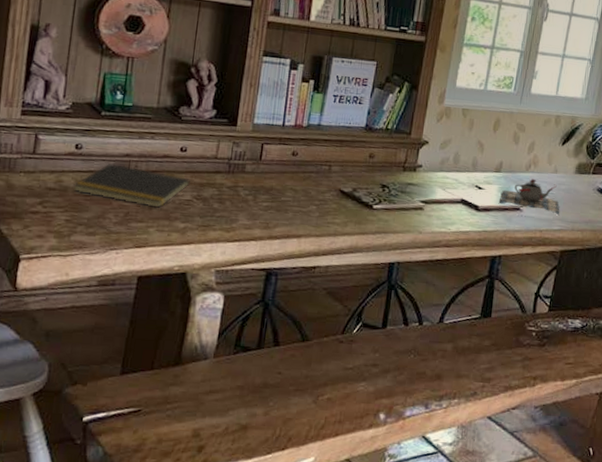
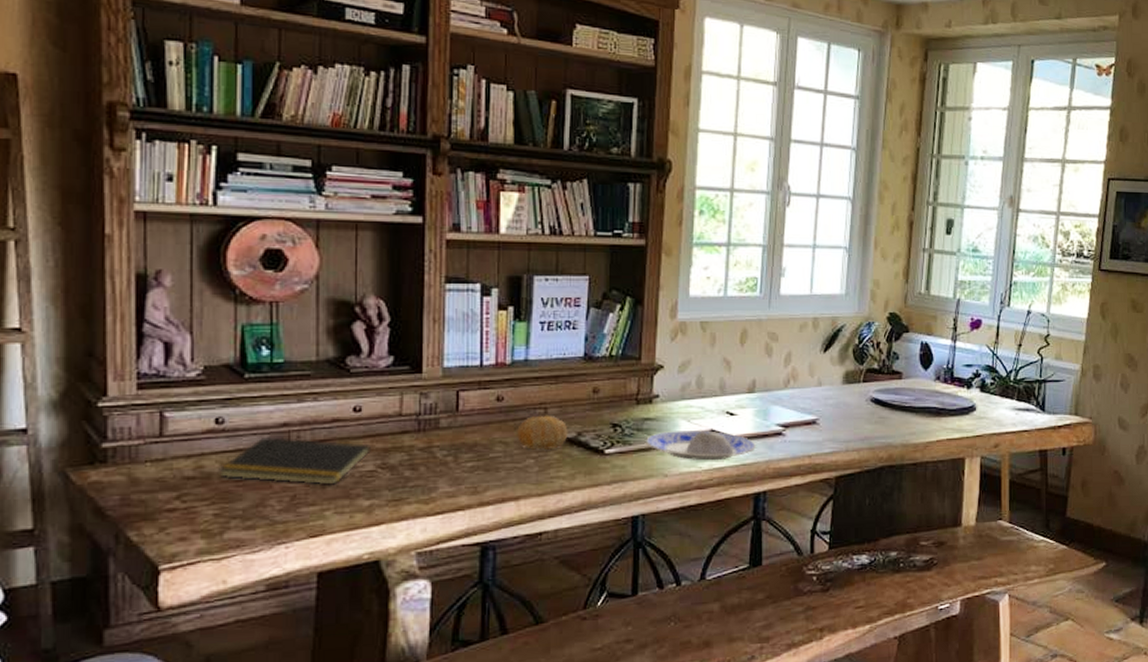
fruit: none [305,171,346,200] -> present [517,415,568,450]
plate: none [407,196,497,225] -> present [646,430,756,461]
teapot: present [499,178,560,215] -> none [757,395,829,435]

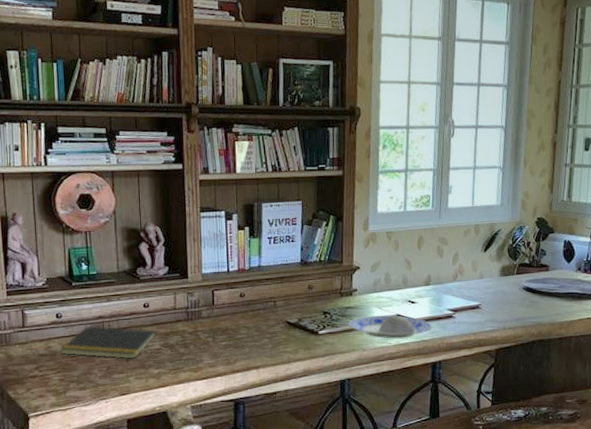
fruit: present [517,415,568,450] -> none [255,306,292,332]

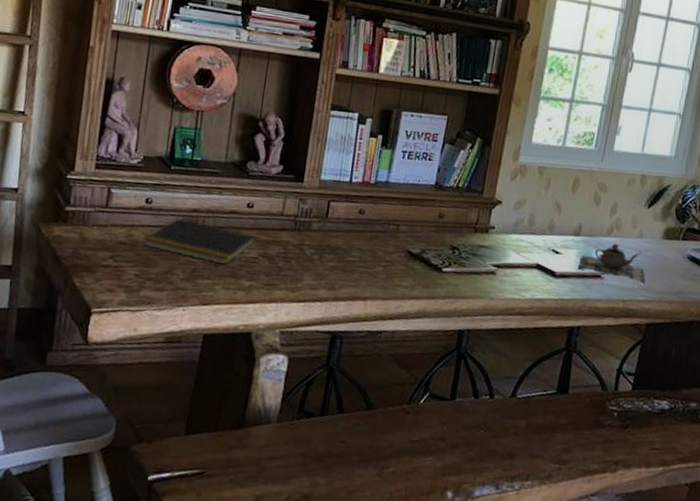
plate: present [349,315,432,339] -> none [478,259,576,293]
teapot: none [432,287,489,317] -> present [578,243,645,284]

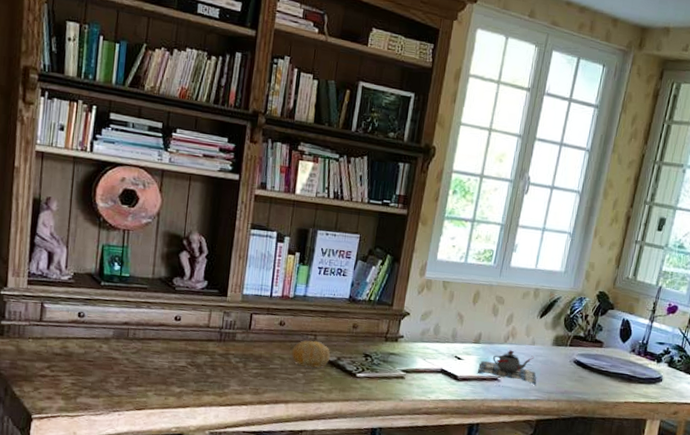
notepad: present [143,218,257,265] -> none [77,331,185,373]
fruit: none [371,230,414,261] -> present [292,340,331,368]

